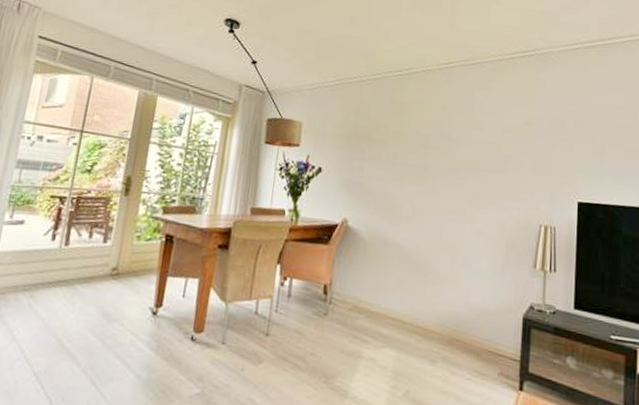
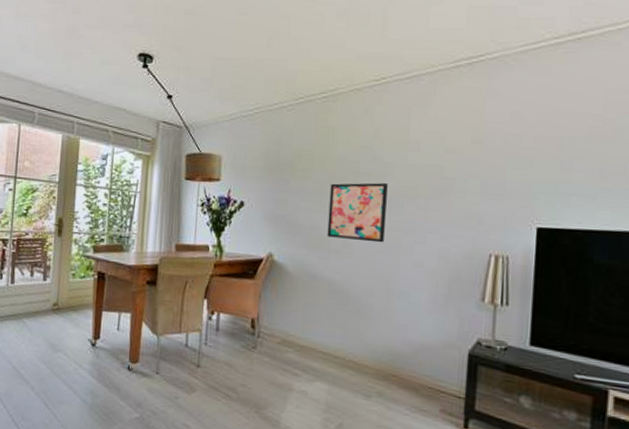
wall art: none [399,154,454,212] -> present [327,182,388,243]

